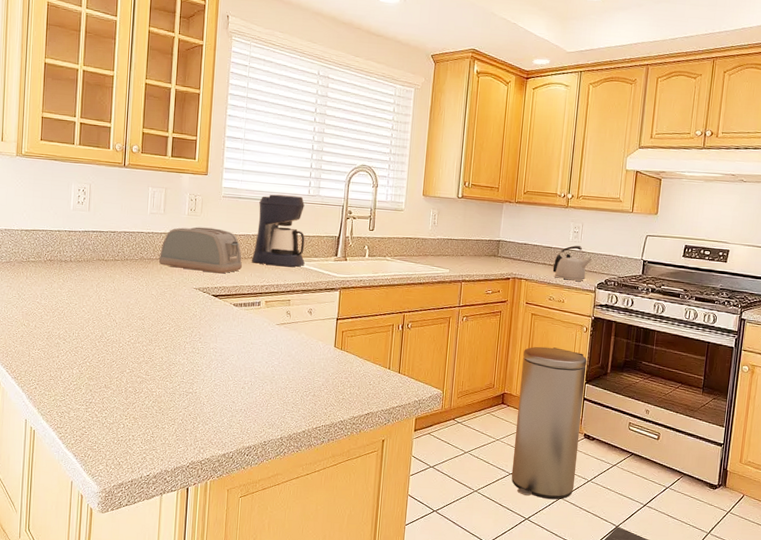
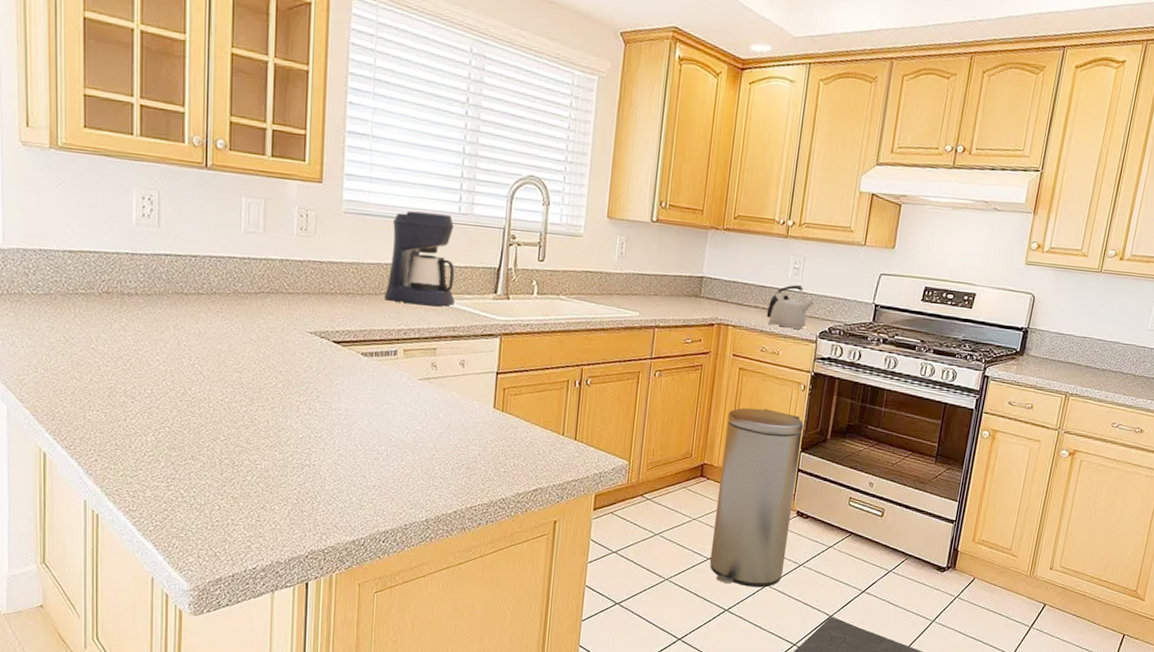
toaster: present [158,226,242,274] -> none [258,251,372,314]

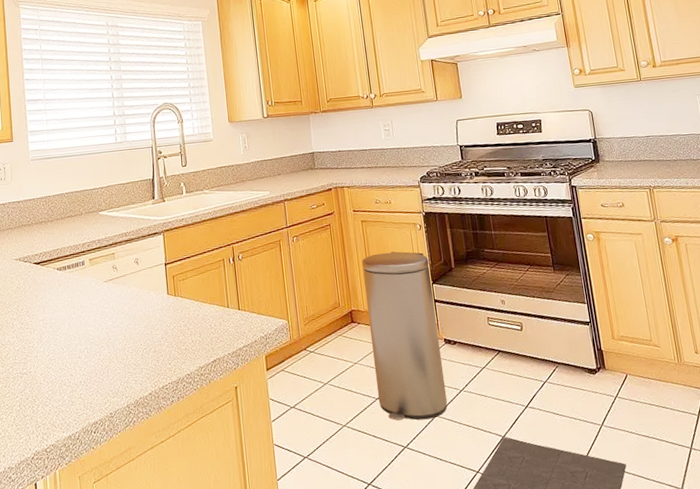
coffee maker: present [383,210,455,307] -> none [68,145,123,222]
kettle: present [766,285,814,330] -> none [371,143,409,180]

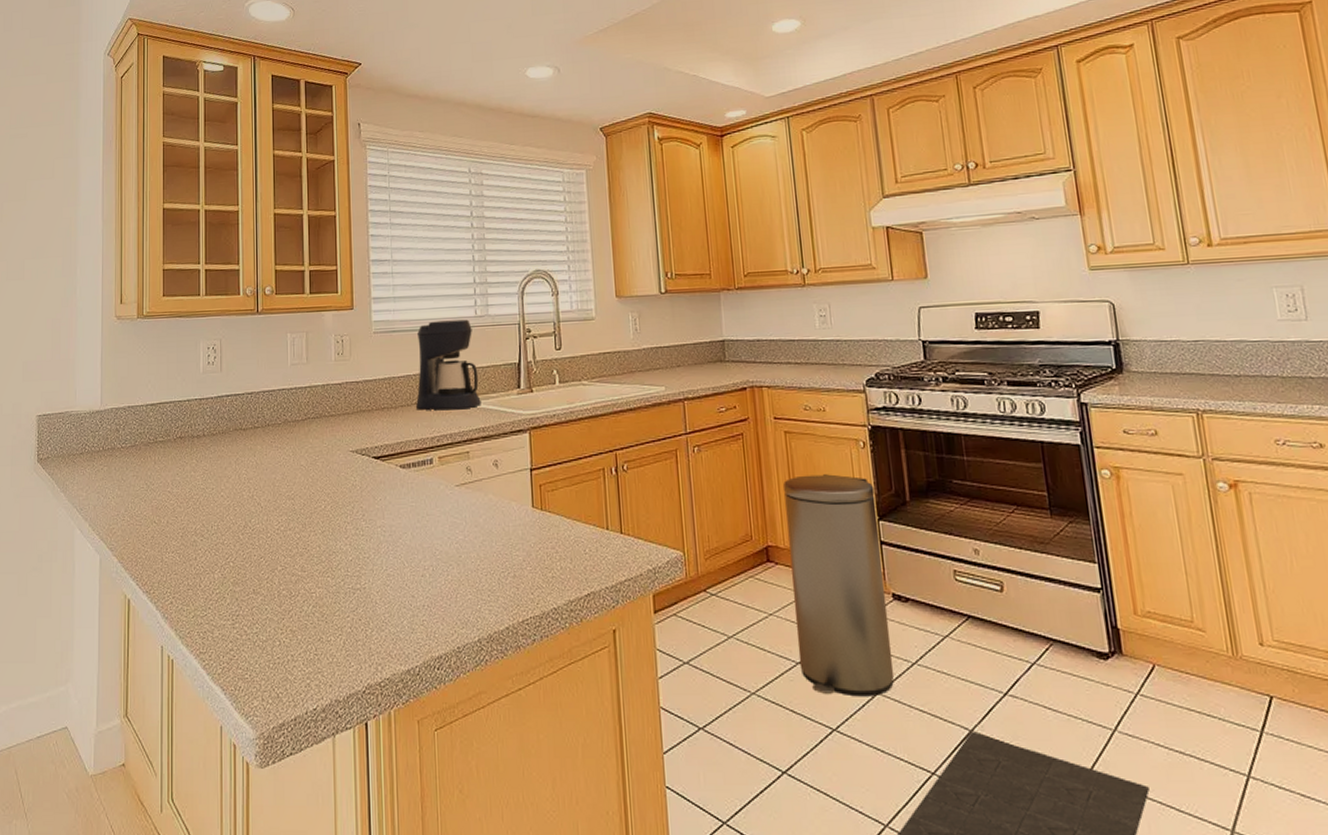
coffee maker: none [68,145,123,222] -> present [415,319,481,410]

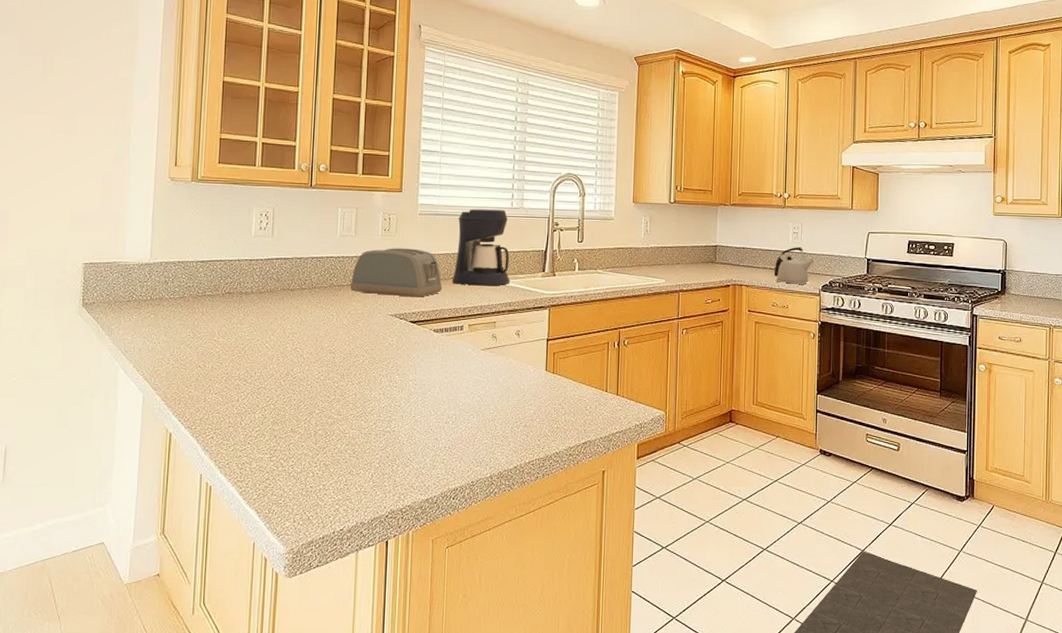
toaster: none [305,372,405,429] -> present [350,248,442,297]
pedal bin: present [782,474,895,697] -> none [745,357,817,525]
kettle: none [800,333,852,381] -> present [774,247,814,285]

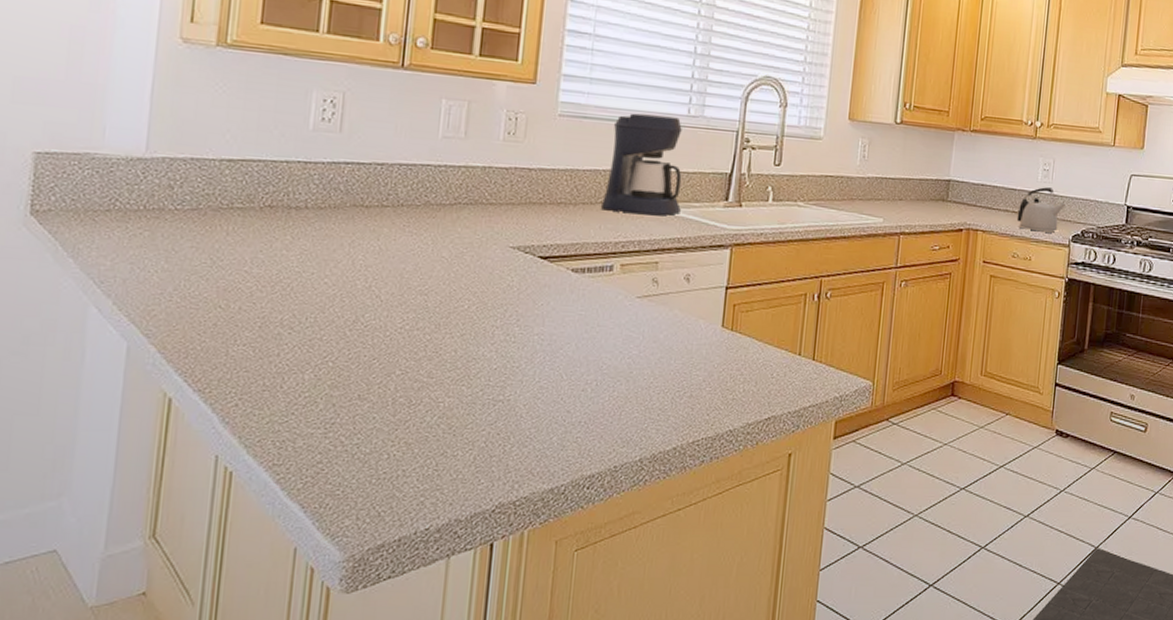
toaster: present [350,248,442,297] -> none [454,157,587,226]

